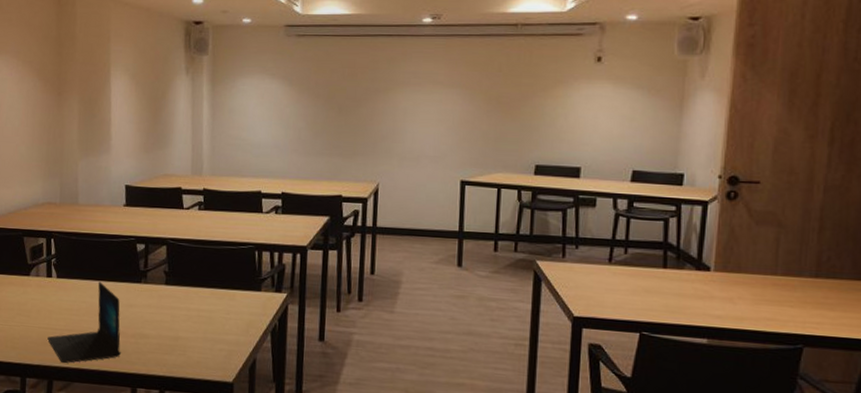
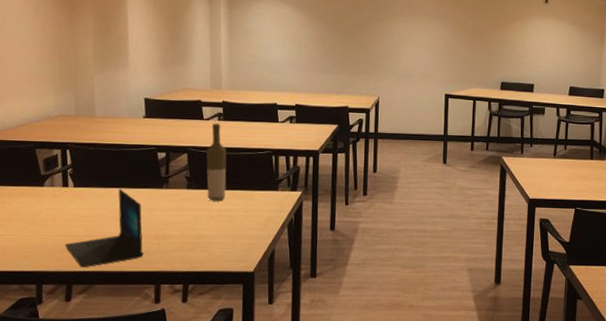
bottle: none [185,212,207,300] -> present [206,123,227,201]

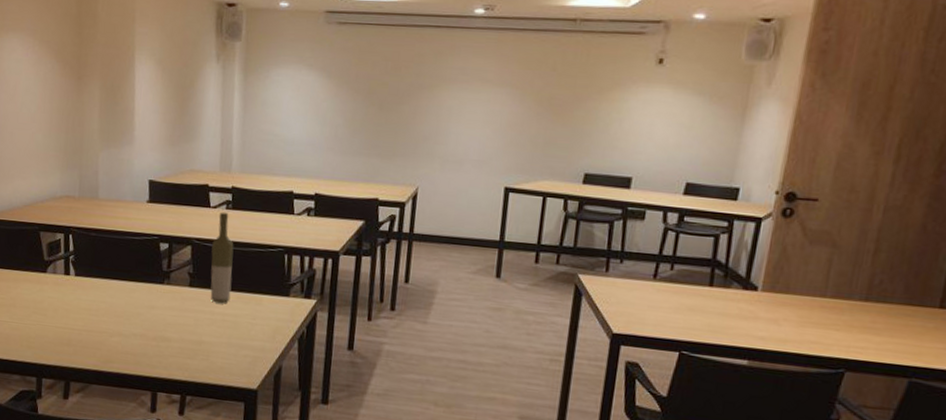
laptop: present [65,189,144,268] -> none [65,281,142,365]

